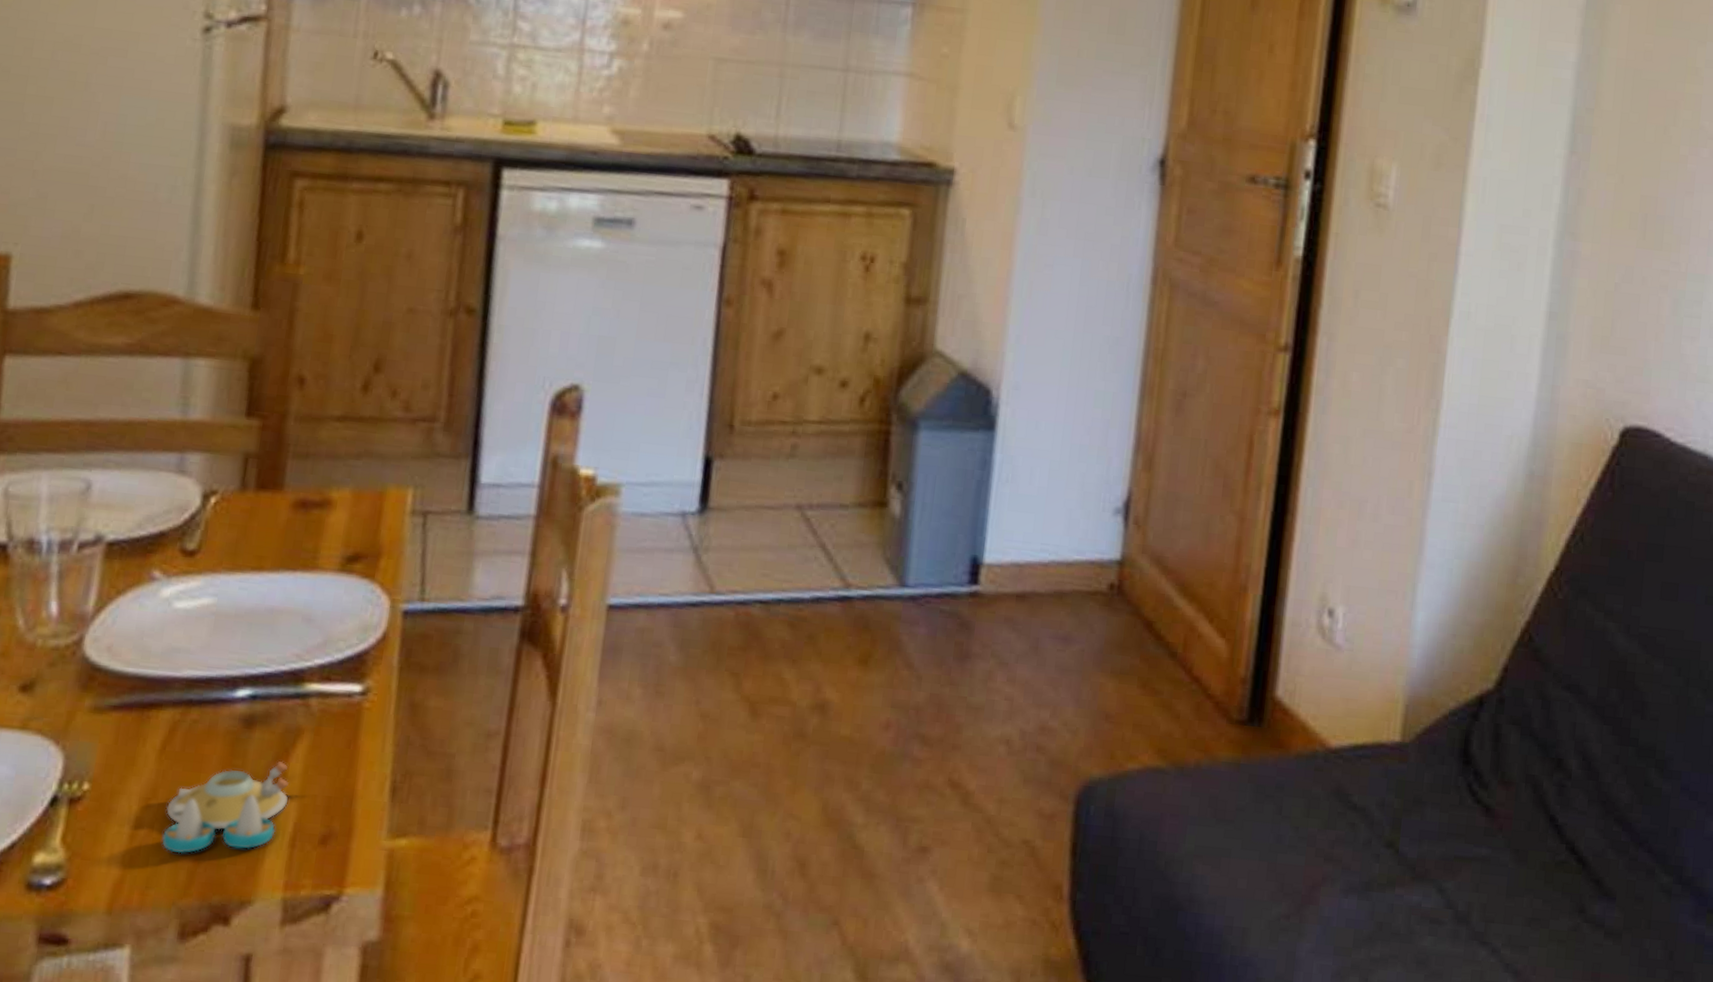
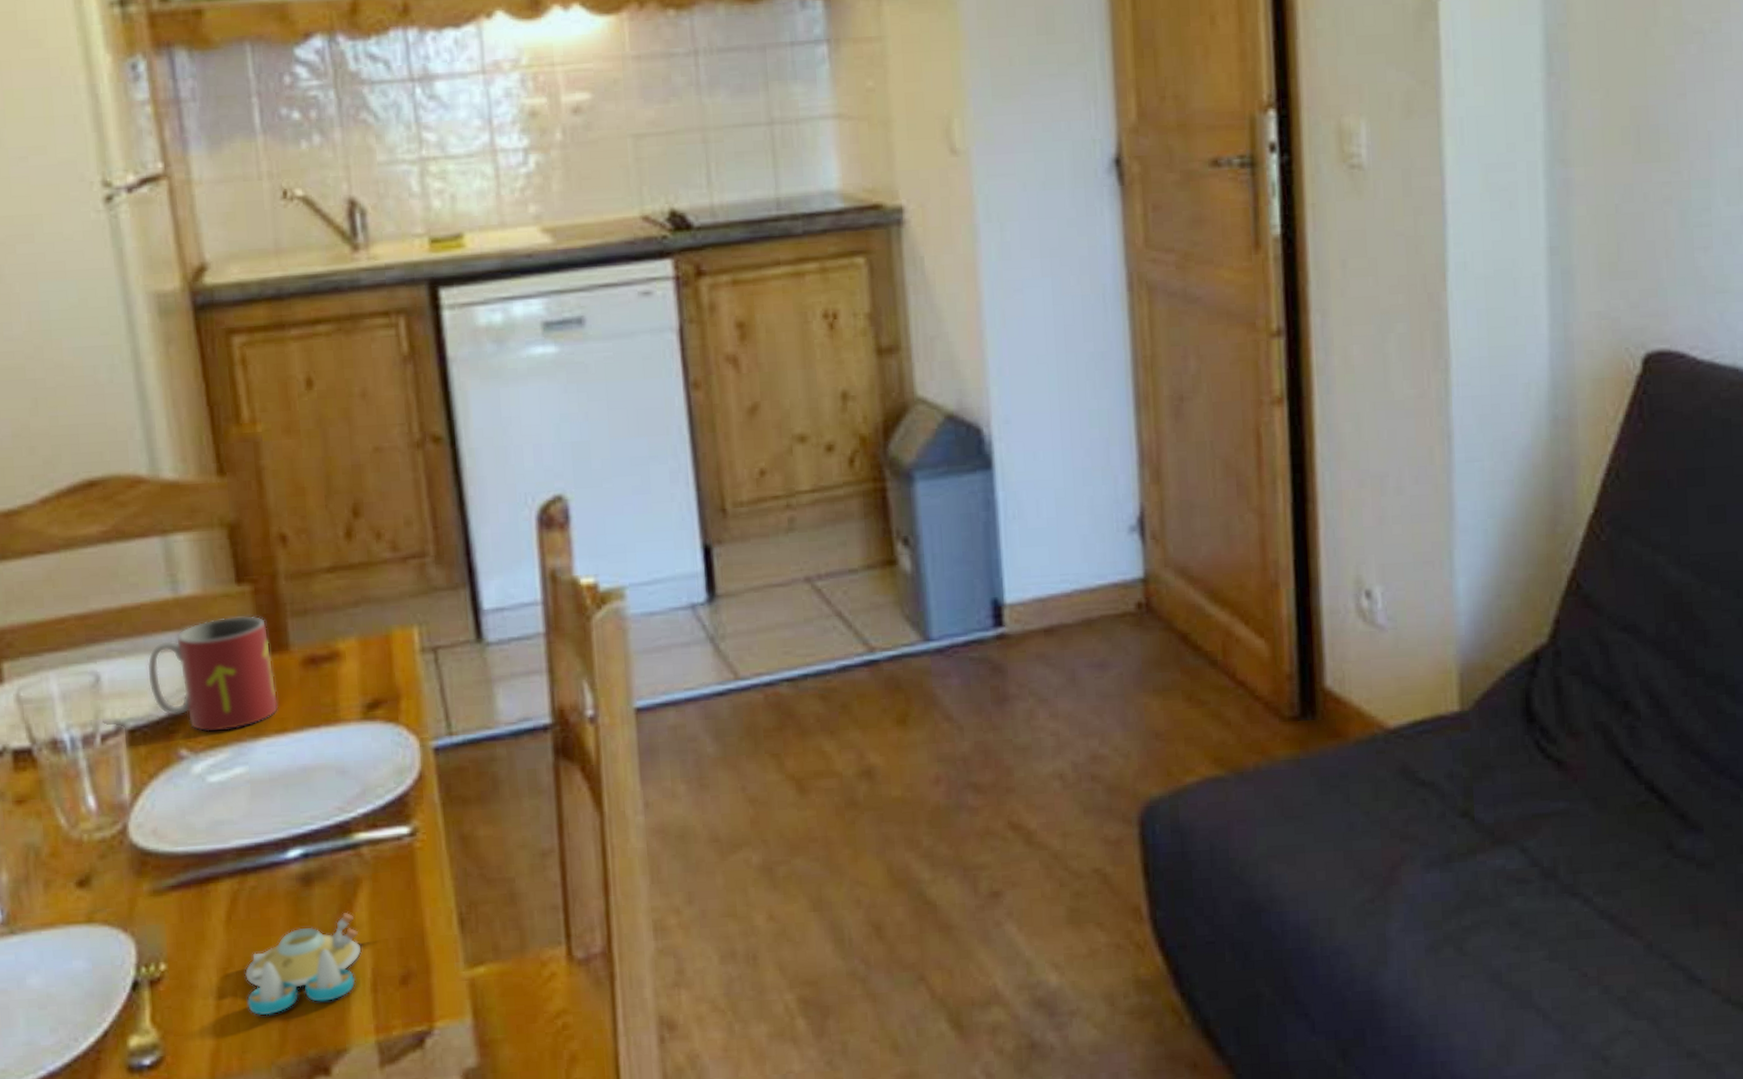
mug: none [137,447,267,559] -> present [147,616,279,732]

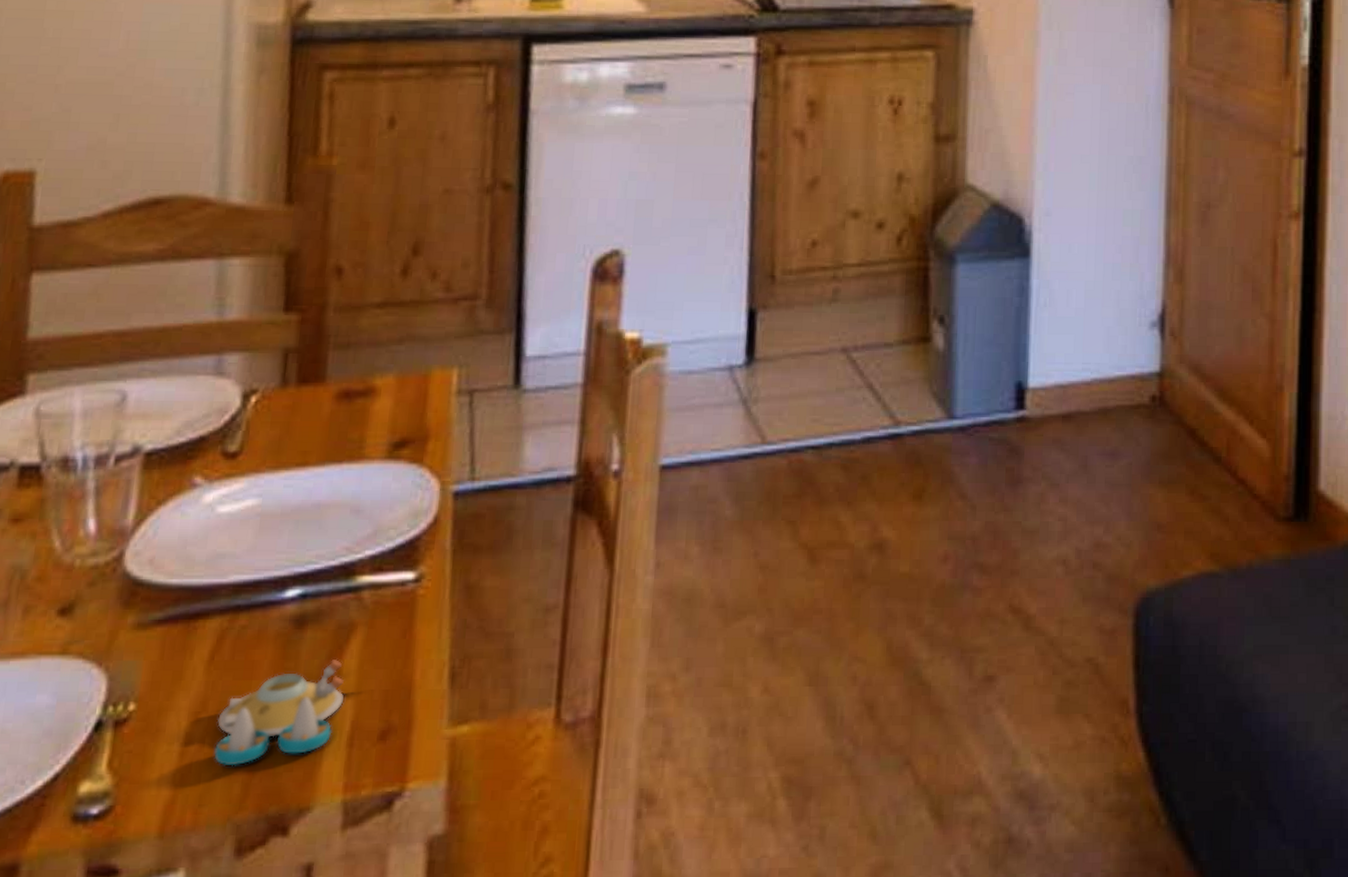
mug: present [147,616,279,732] -> none [175,345,307,460]

